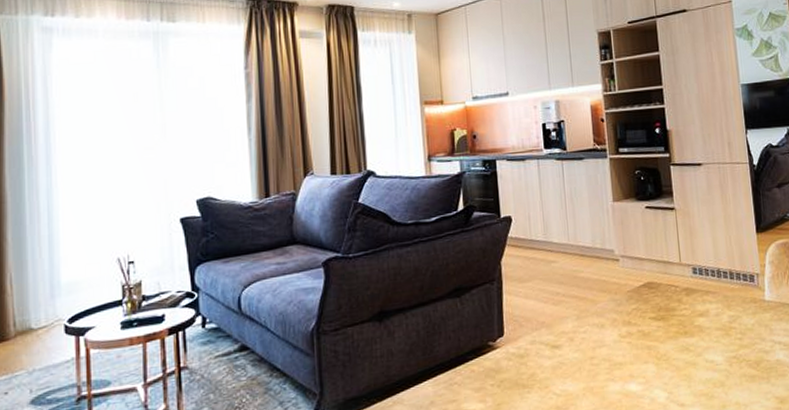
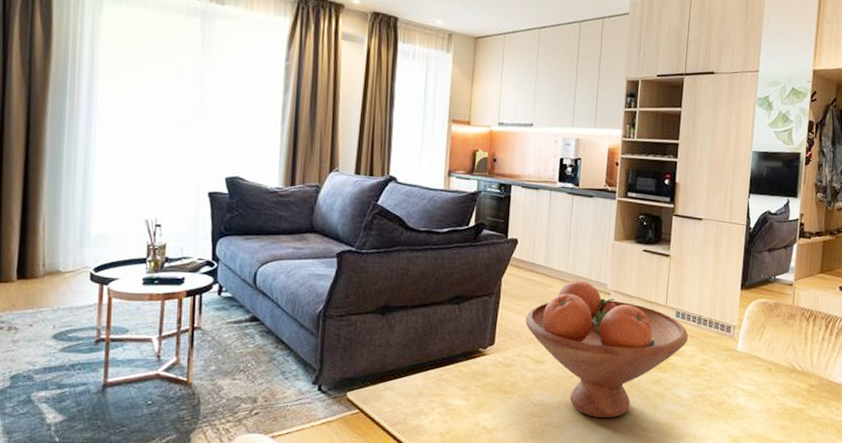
fruit bowl: none [533,250,711,399] -> present [525,280,689,419]

